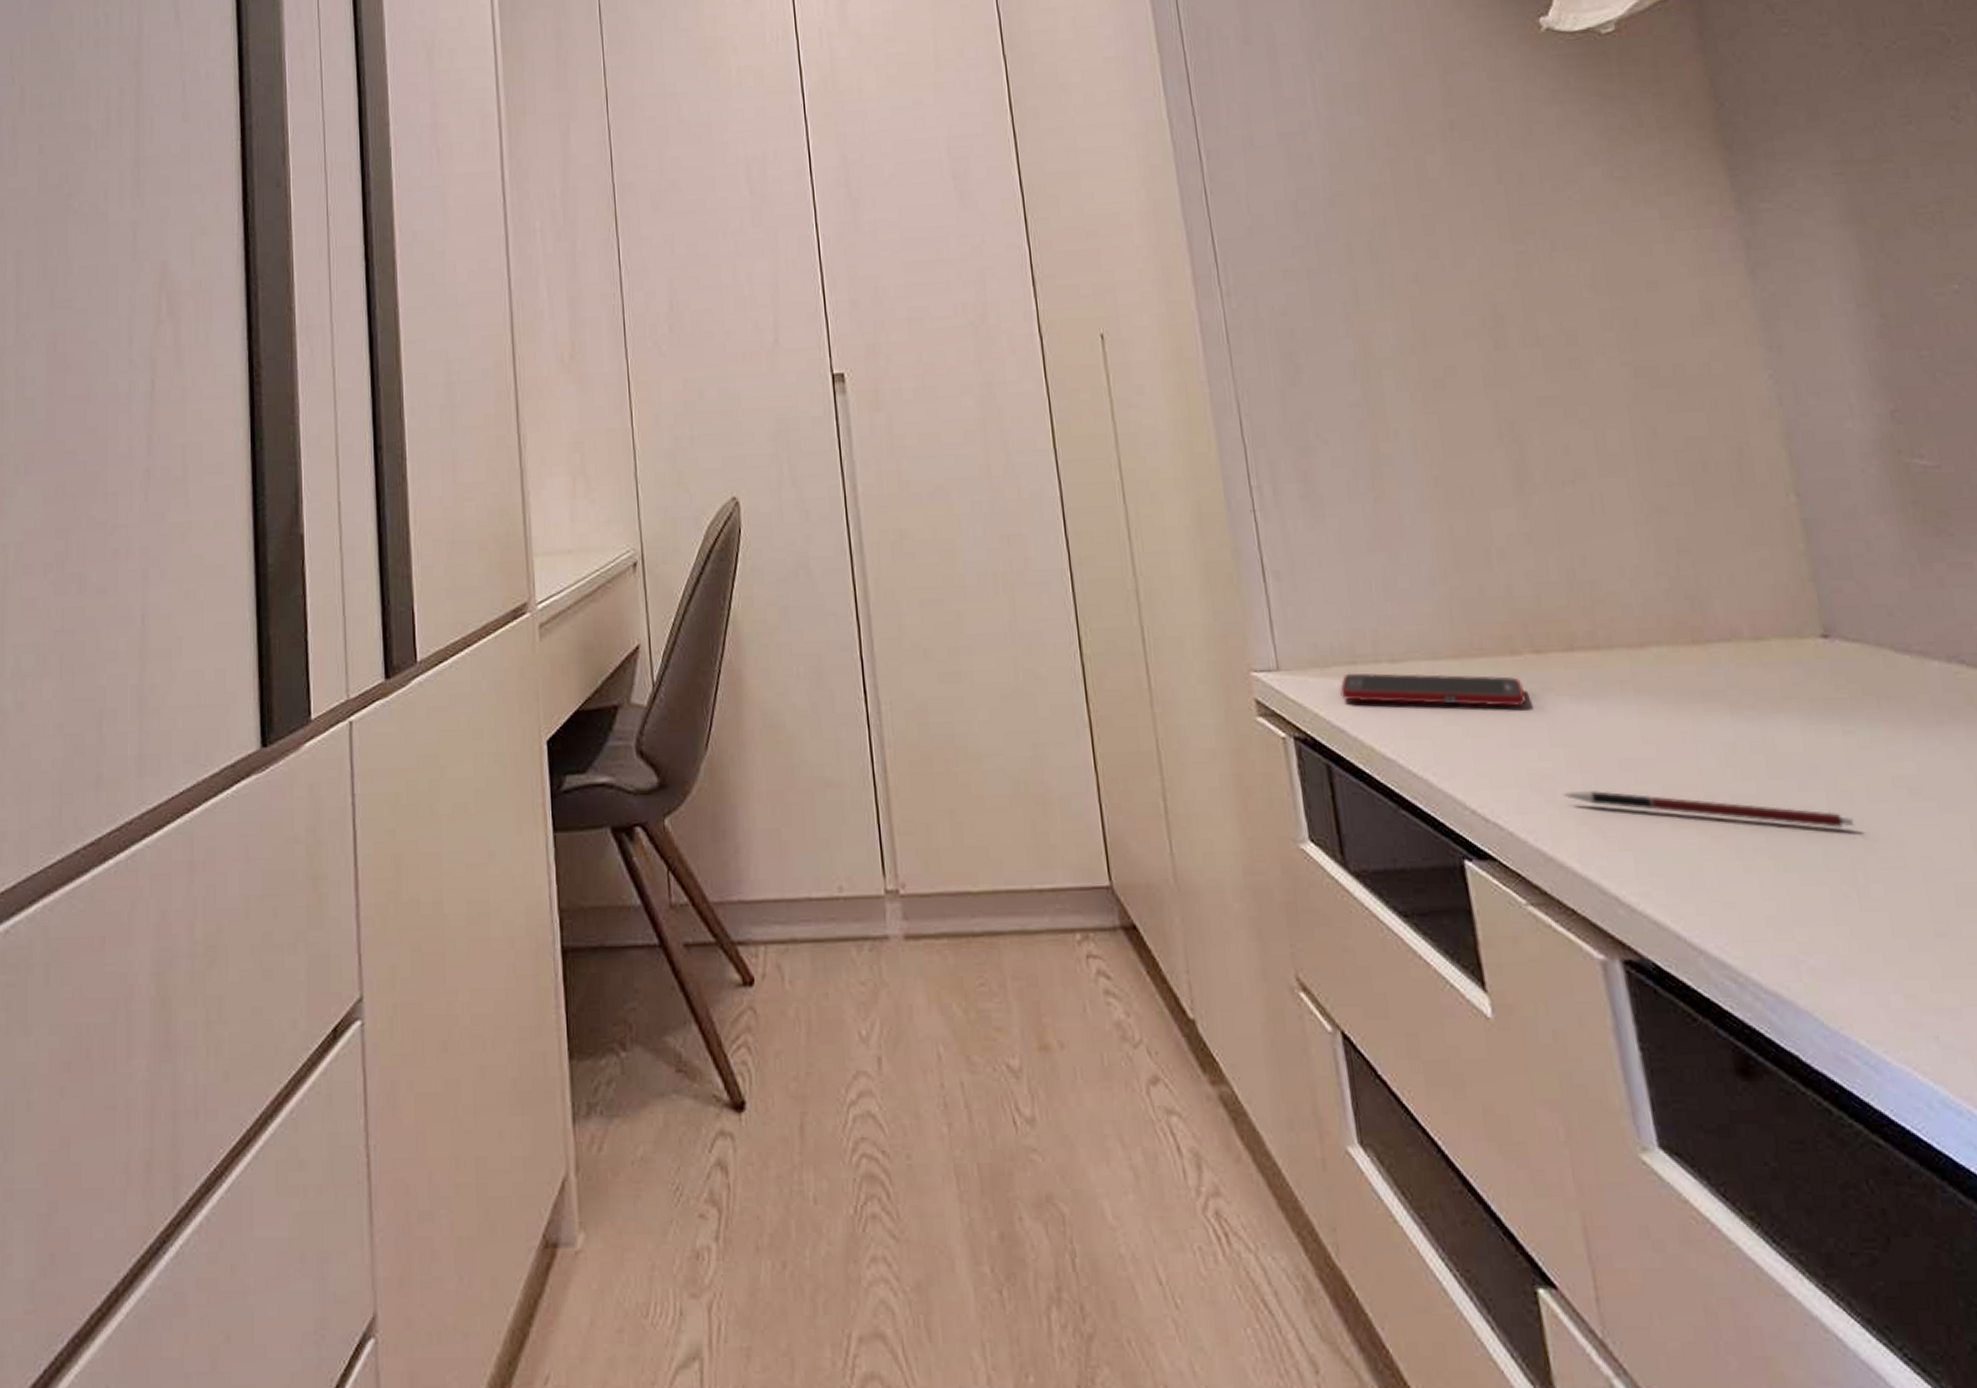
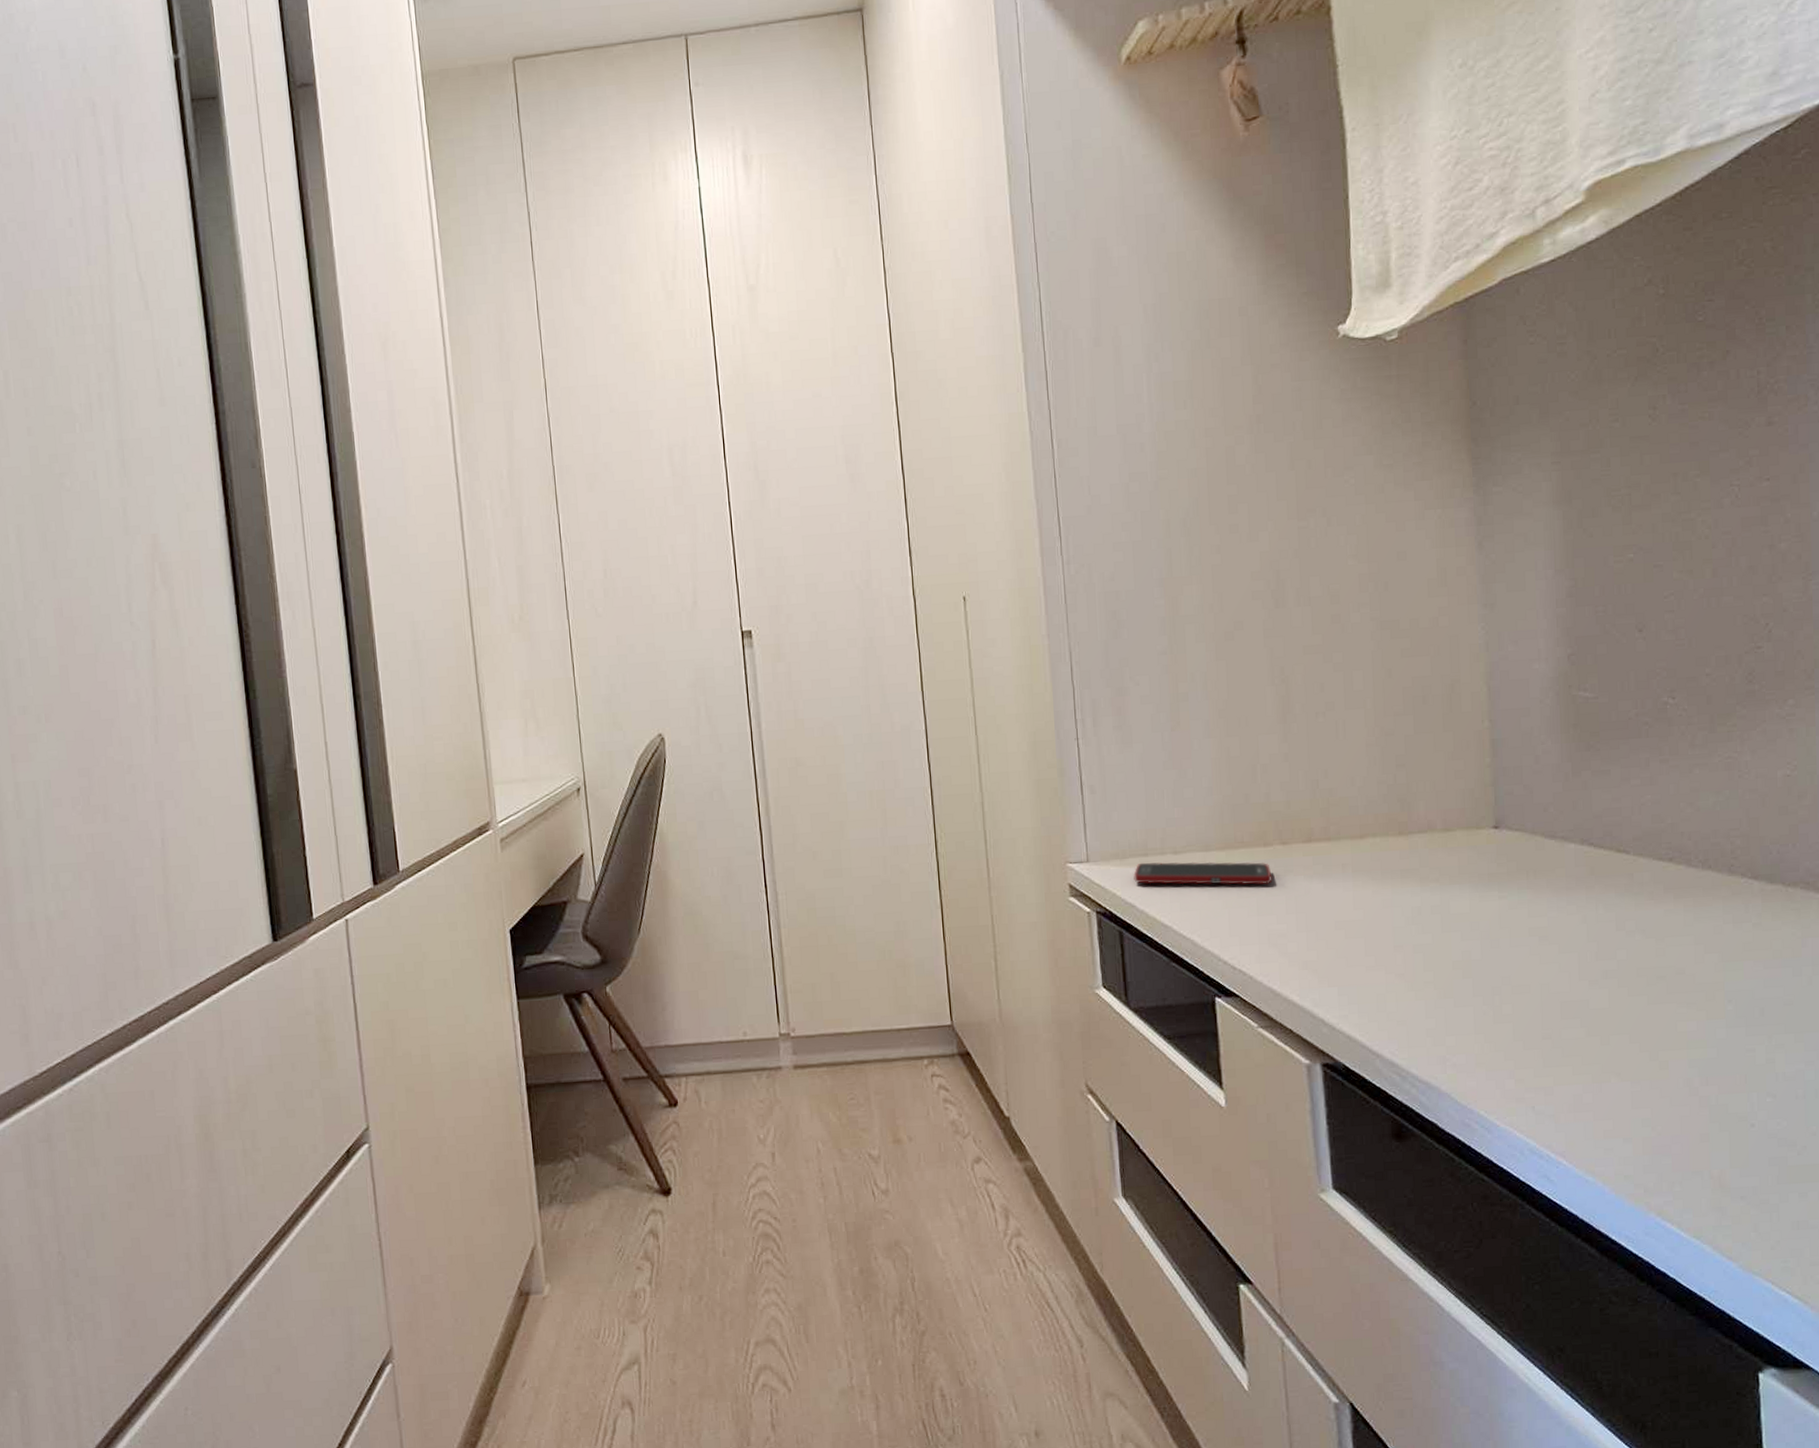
pen: present [1562,790,1855,829] -> none [1291,944,1498,967]

